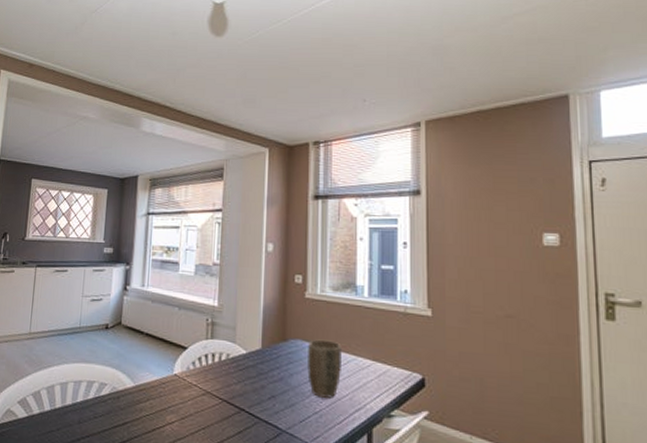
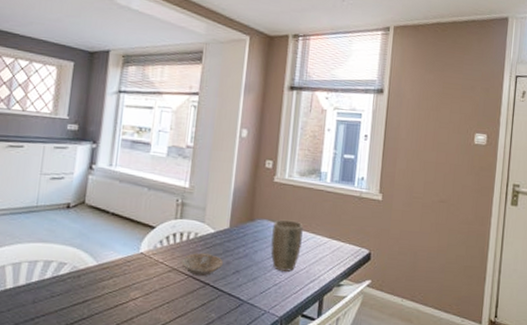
bowl: none [214,375,257,401] -> present [180,253,223,277]

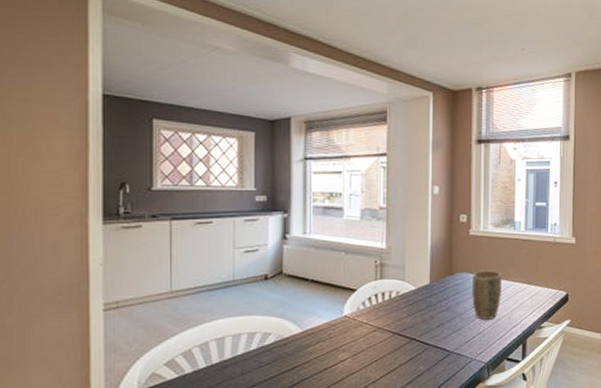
bowl: present [180,253,223,277] -> none [385,310,426,333]

